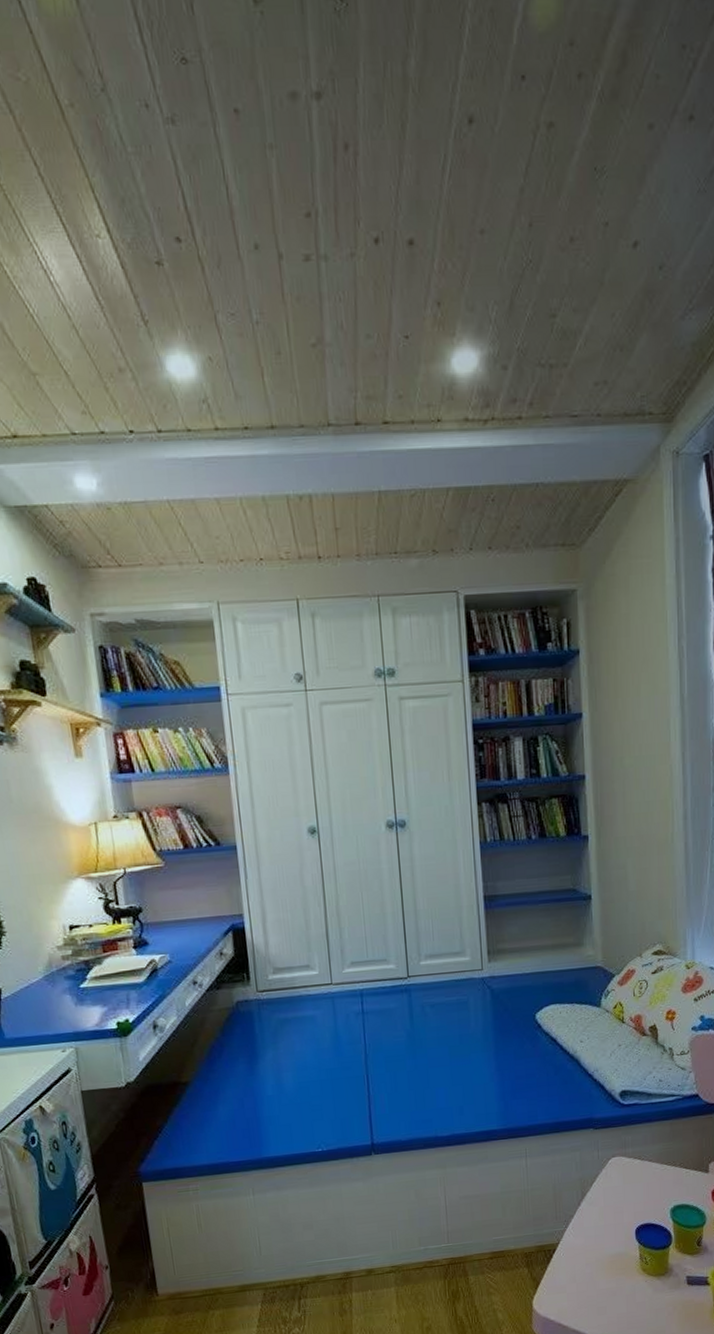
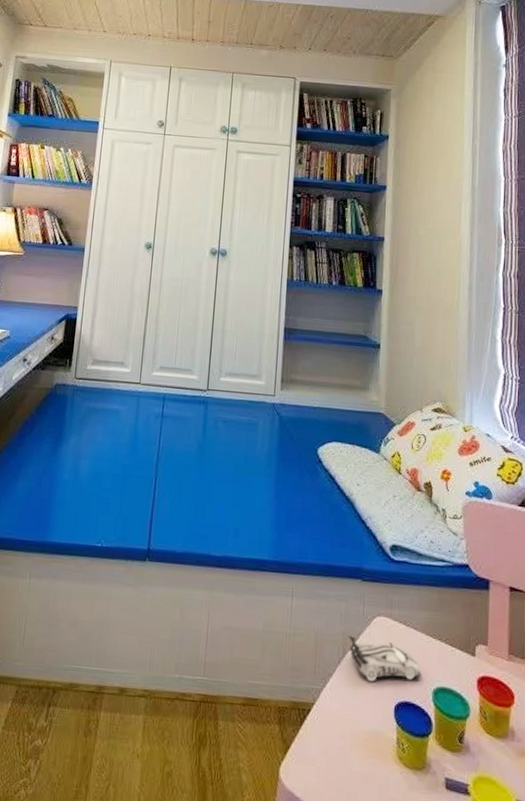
toy car: none [586,1177,658,1215] -> present [349,636,421,682]

